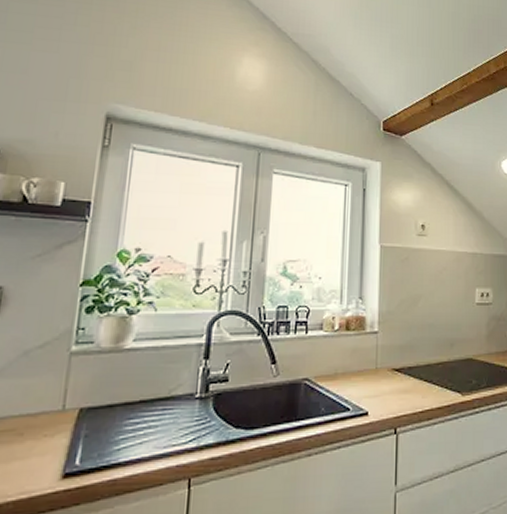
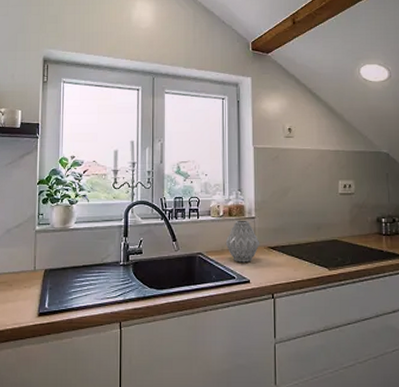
vase: none [339,335,383,390] -> present [225,220,260,263]

